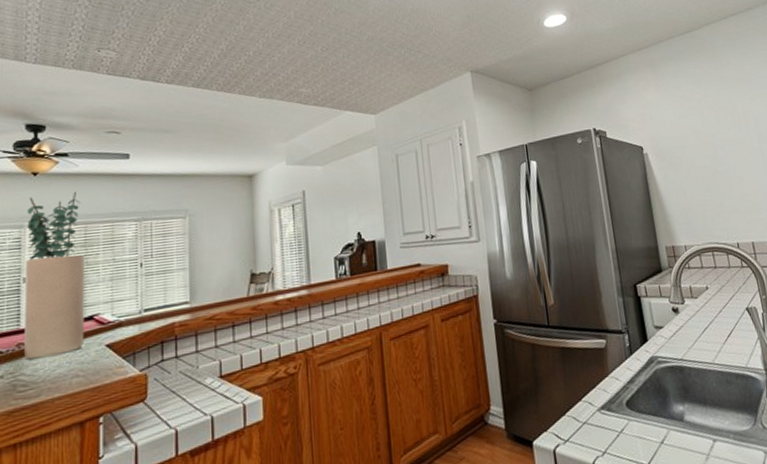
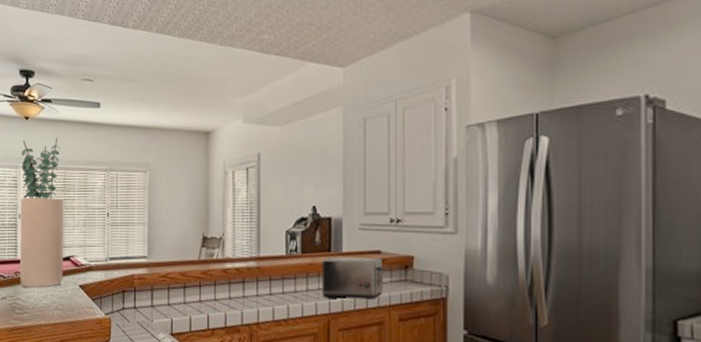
toaster: none [369,270,425,313] -> present [321,257,384,301]

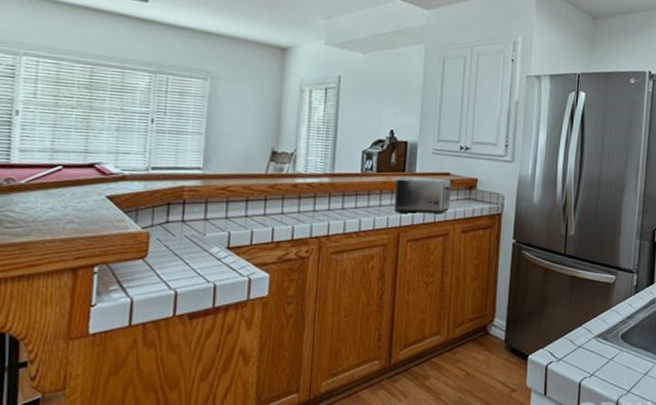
vase: present [19,137,64,288] -> none [14,22,89,198]

